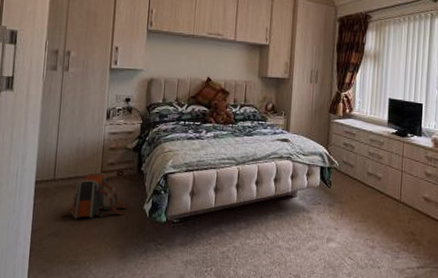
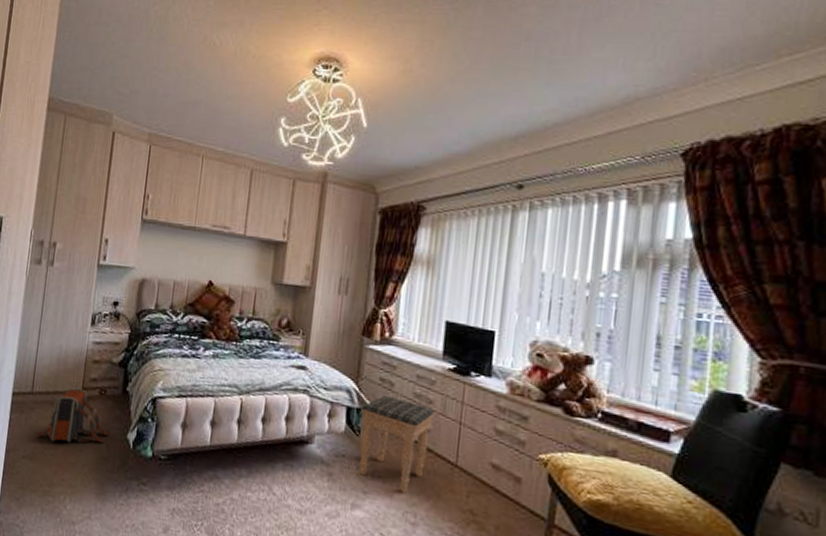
footstool: none [331,155,384,225] -> present [359,395,435,493]

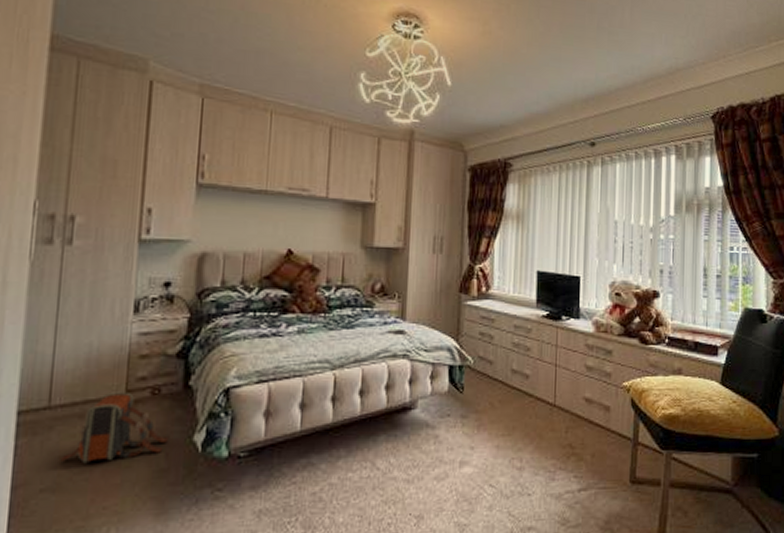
footstool: present [359,395,435,493] -> none [463,348,533,440]

